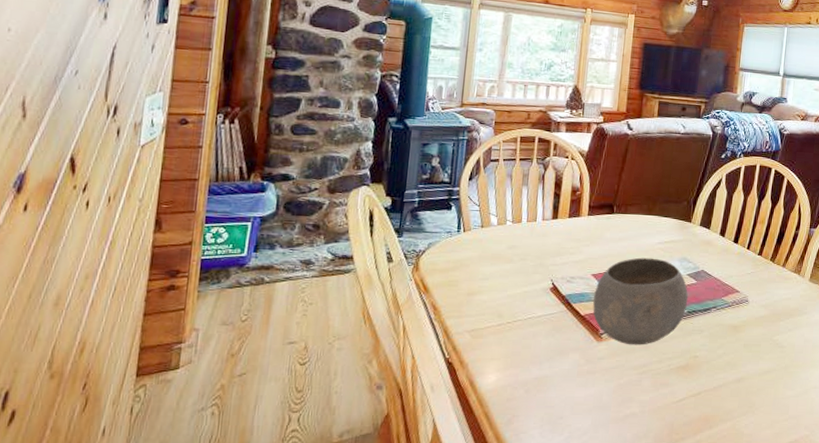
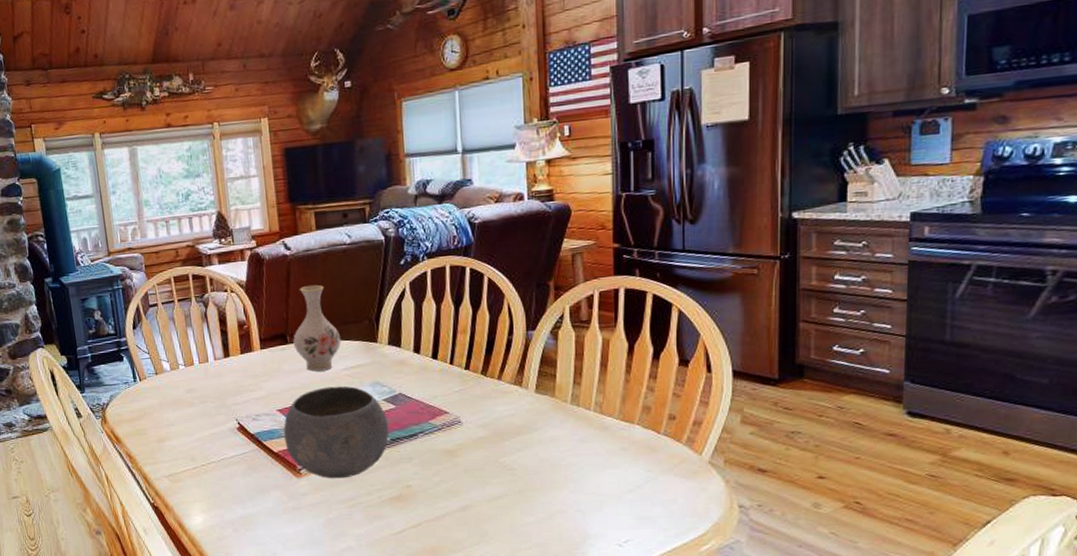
vase: none [618,163,661,243] -> present [293,284,342,372]

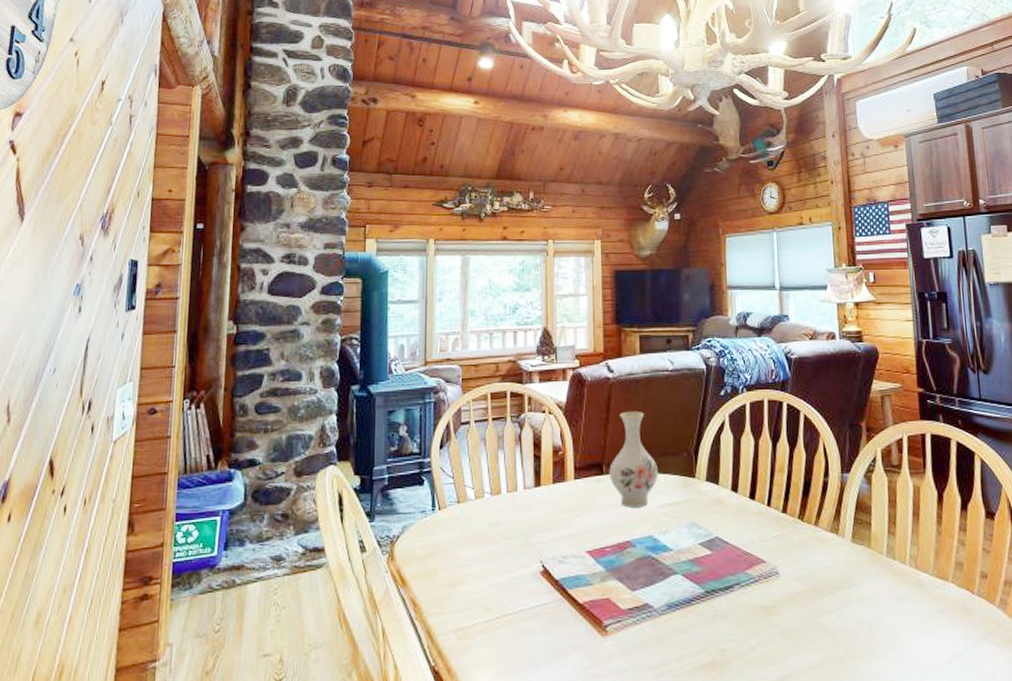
bowl: present [283,386,389,479] -> none [592,526,704,639]

